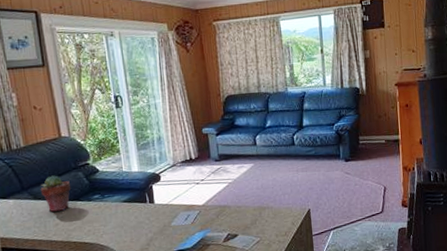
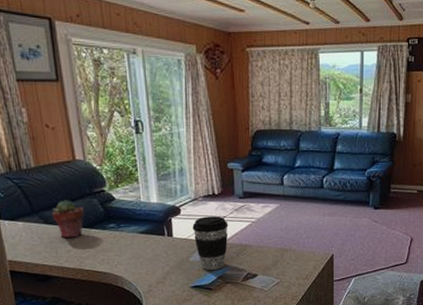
coffee cup: none [172,180,207,234] -> present [192,216,228,271]

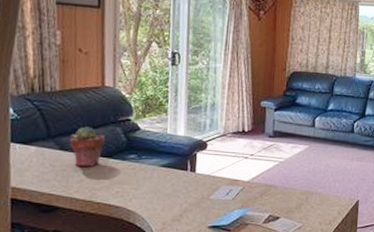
coffee cup: present [192,216,228,271] -> none [217,153,255,211]

